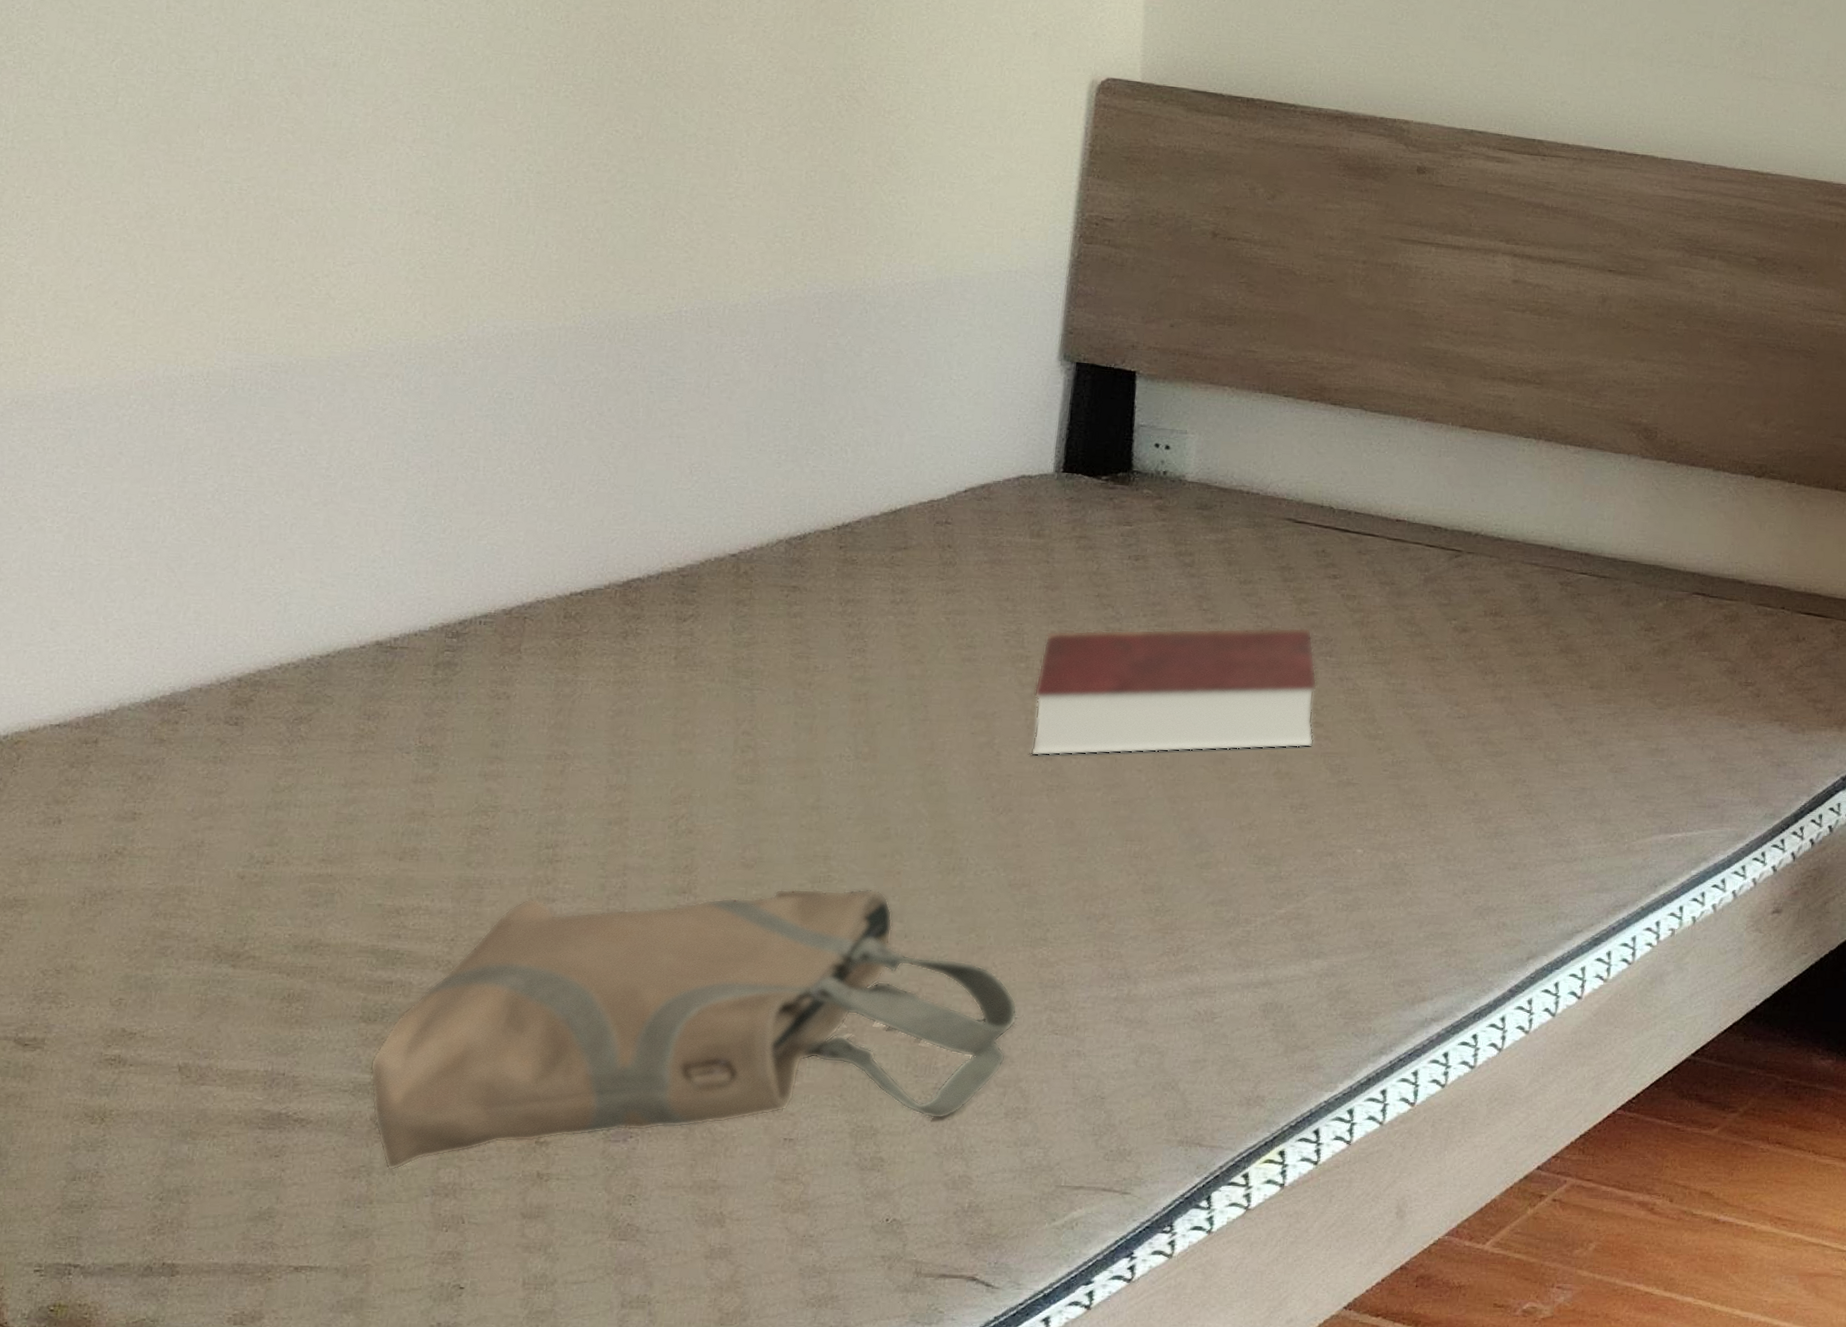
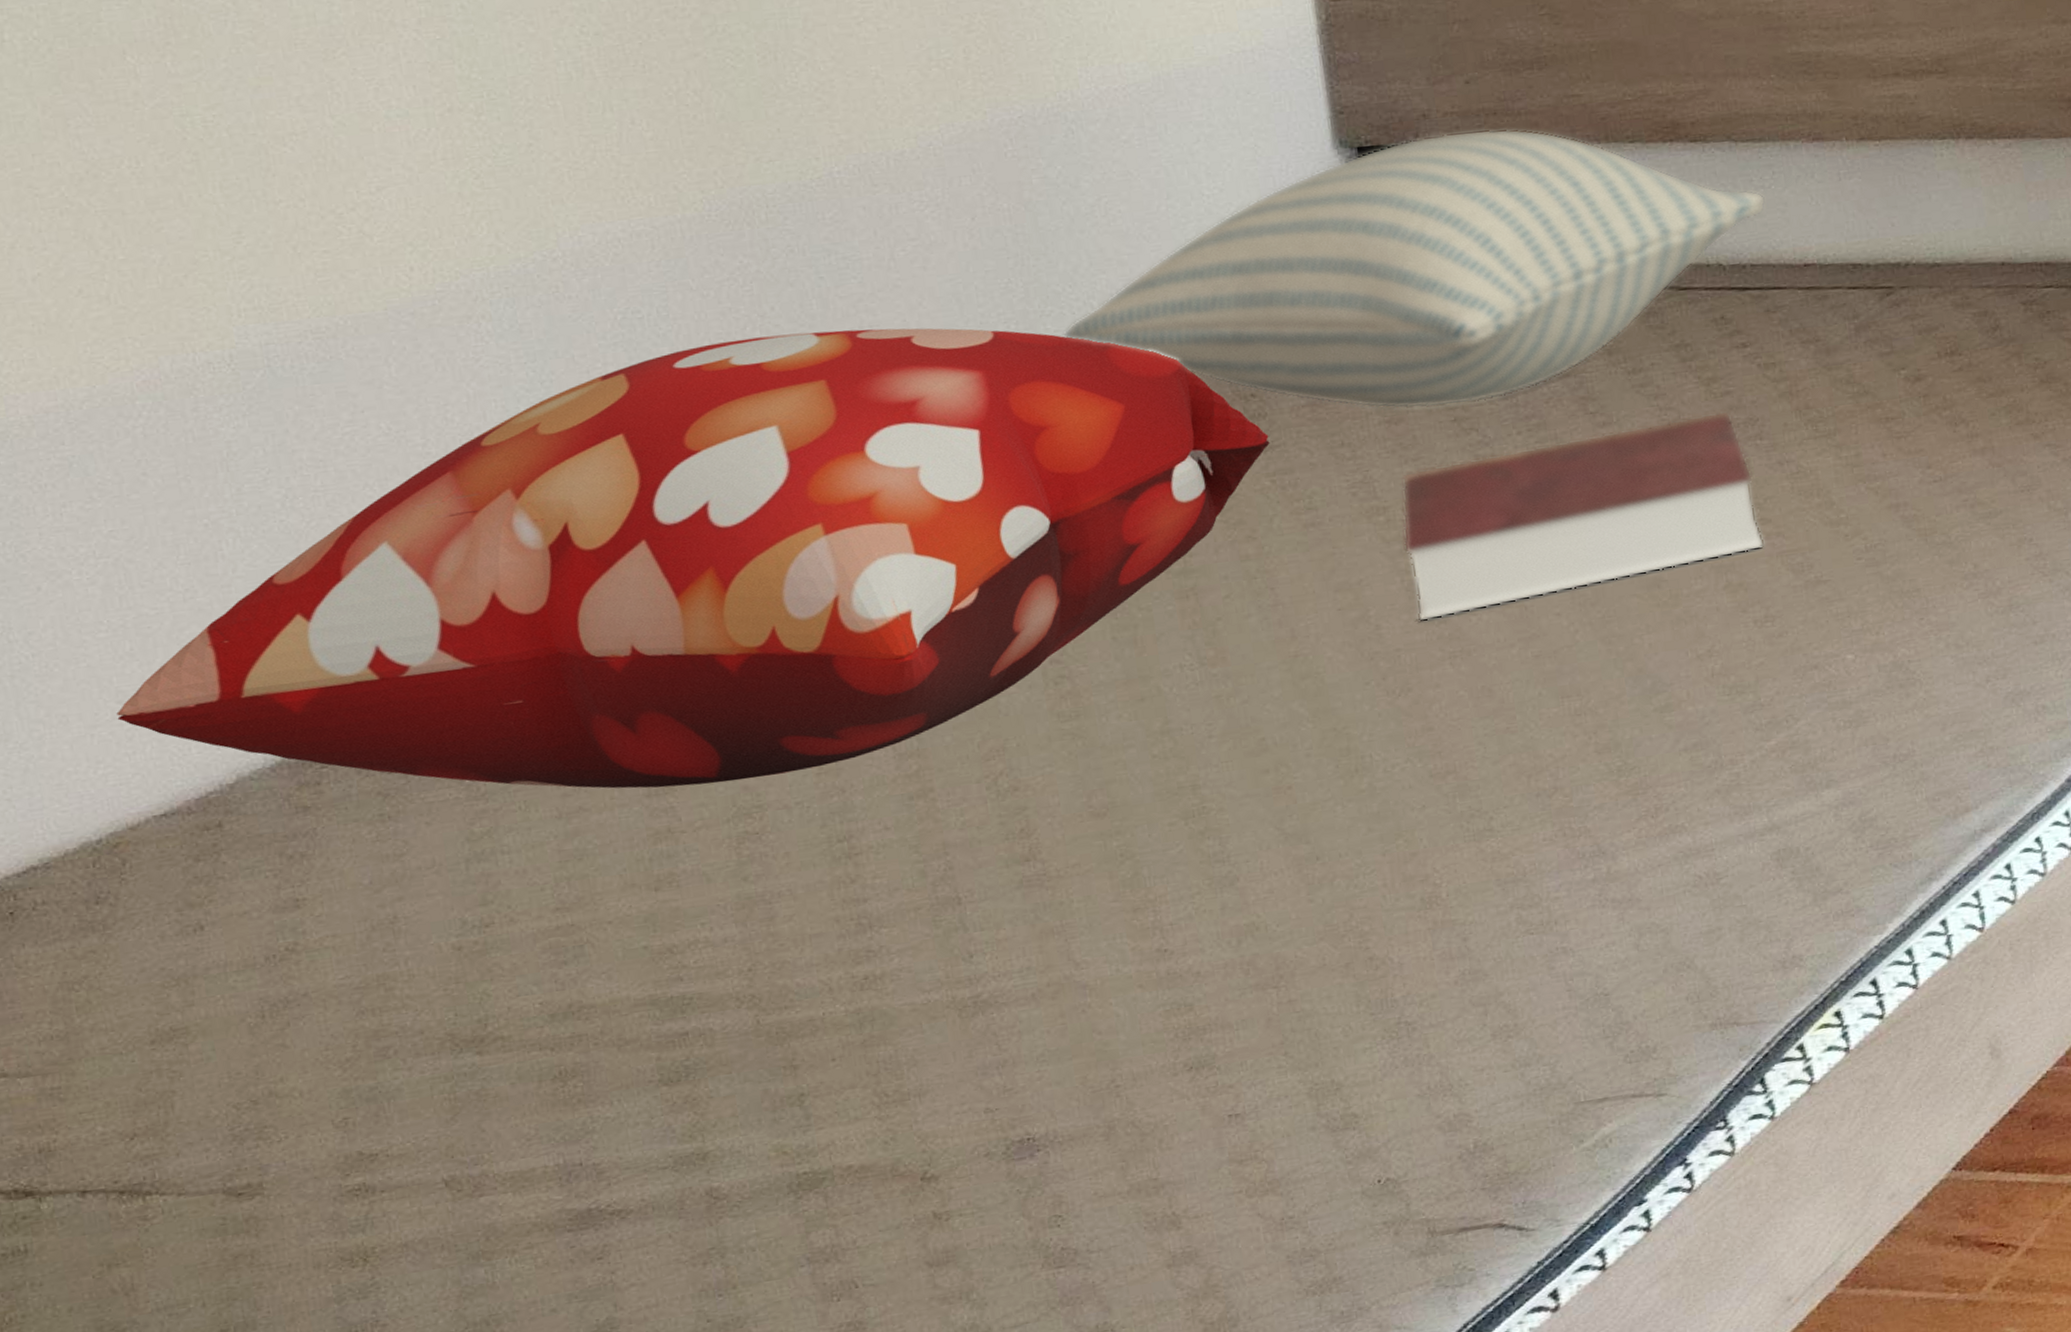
decorative pillow: none [46,429,953,784] -> present [116,328,1270,789]
tote bag: present [369,888,1018,1171] -> none [686,812,1480,1247]
pillow: none [819,363,1379,585] -> present [1063,128,1766,410]

